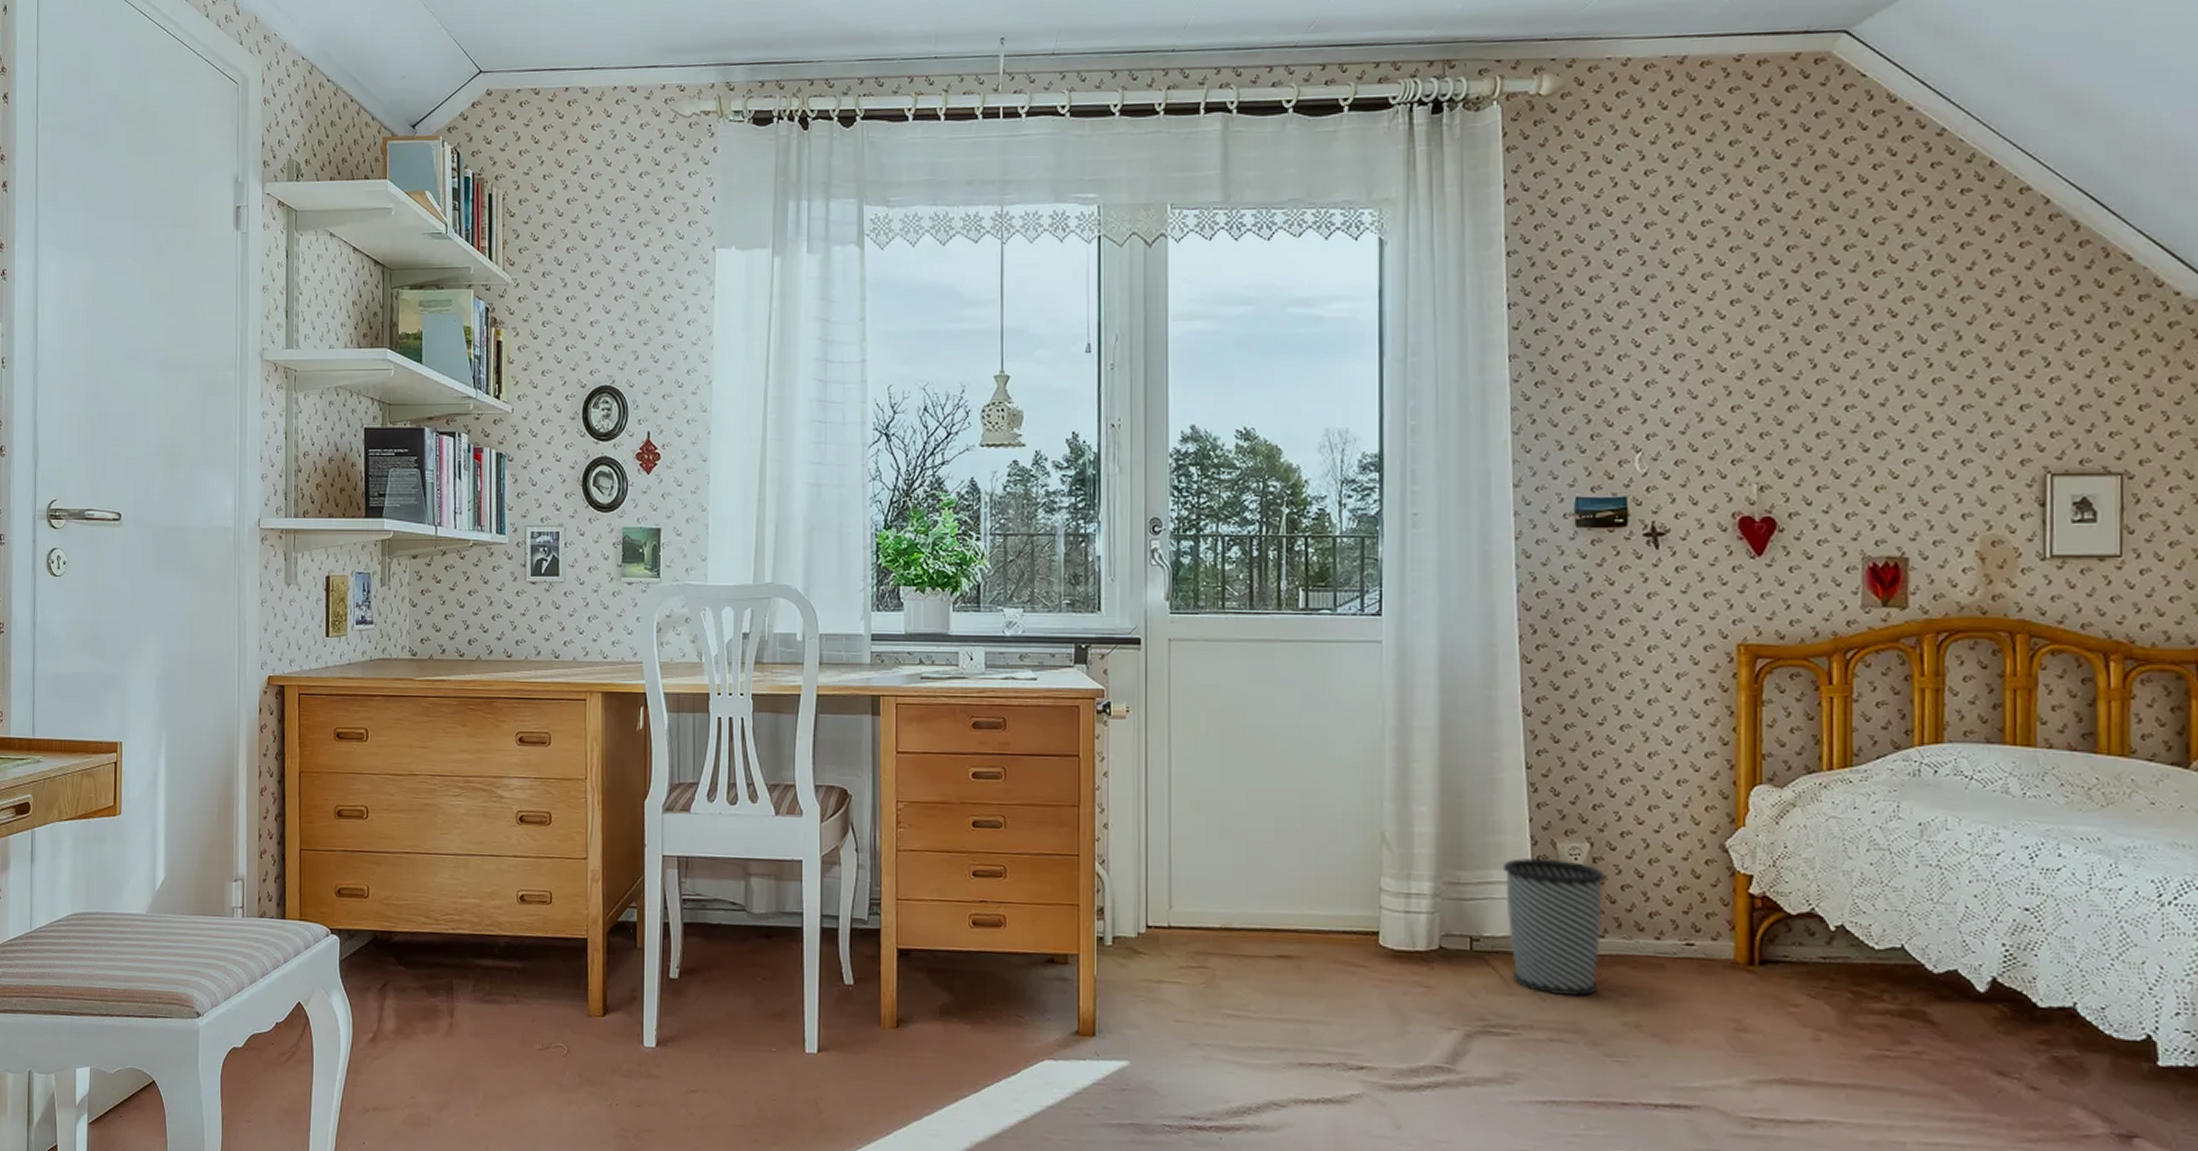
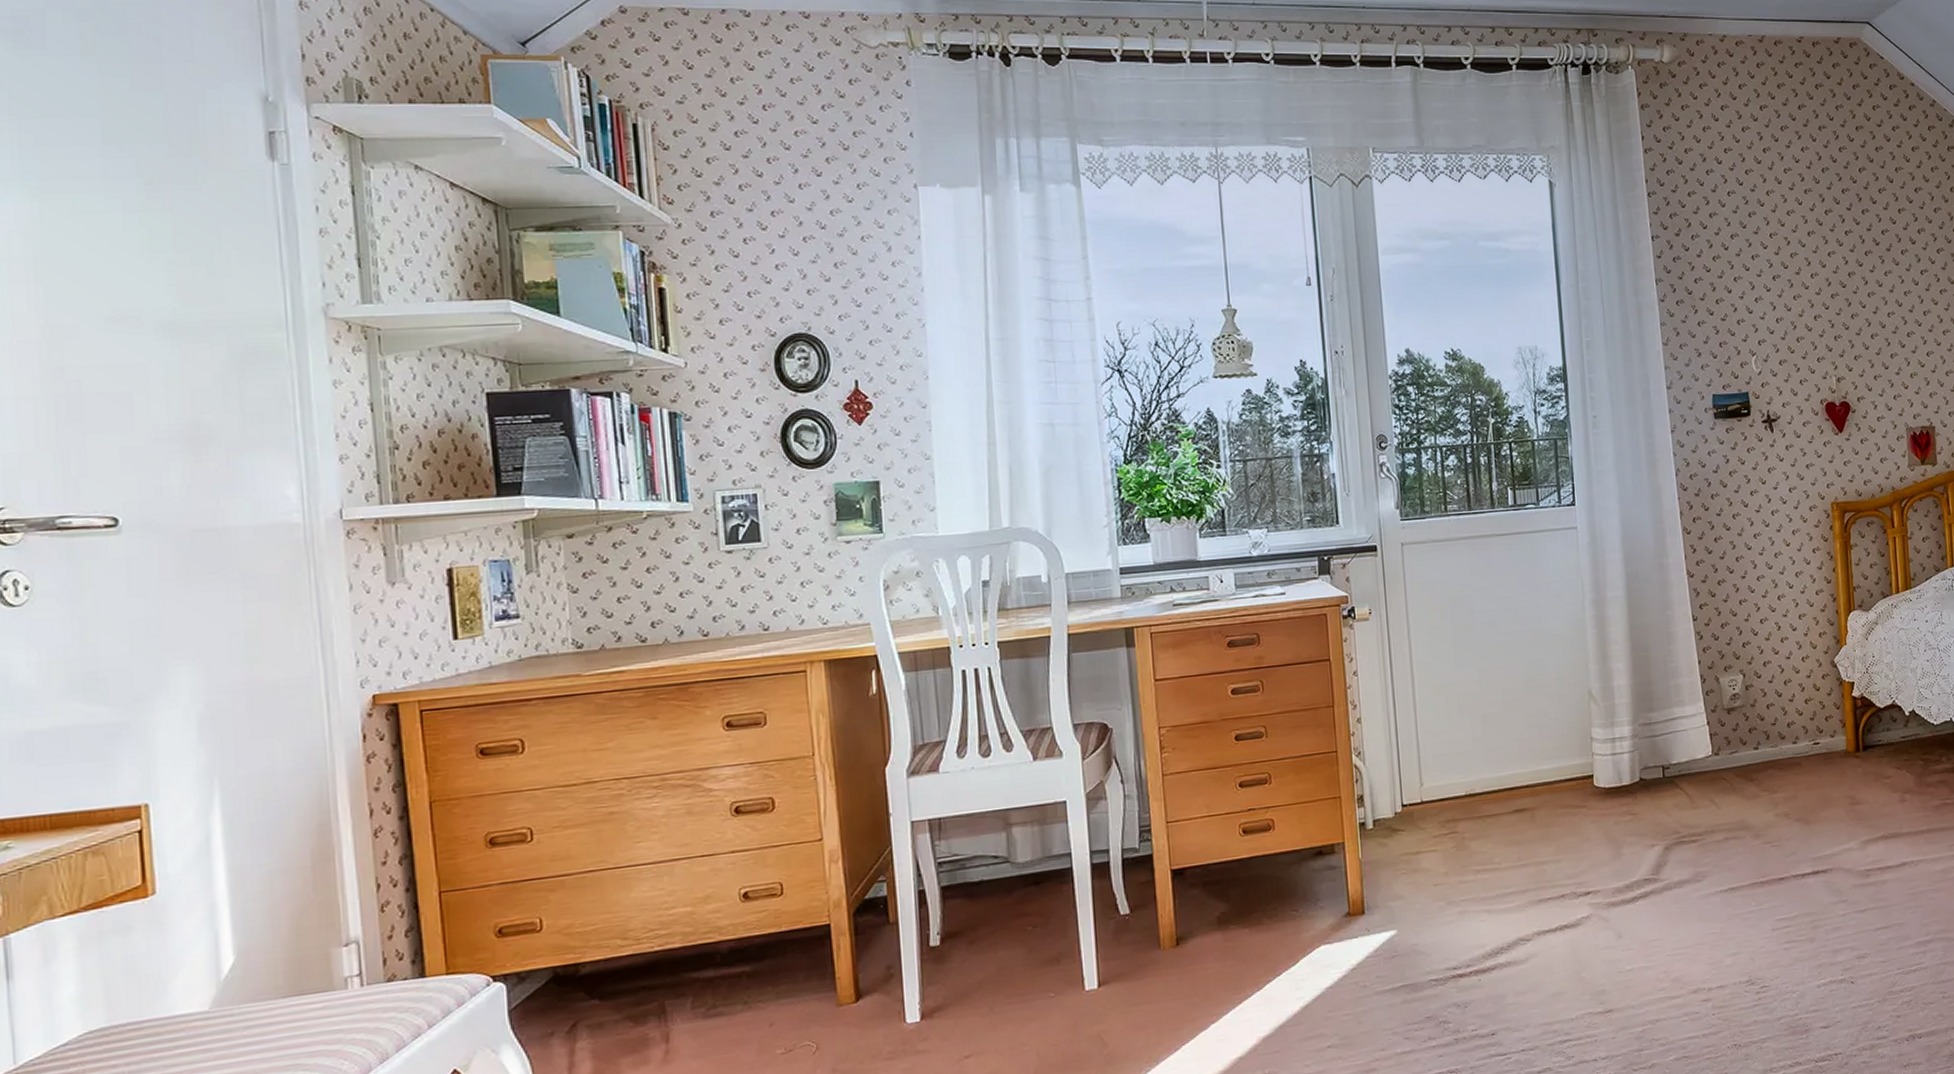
wastebasket: present [1504,857,1604,996] -> none [1682,691,1757,803]

